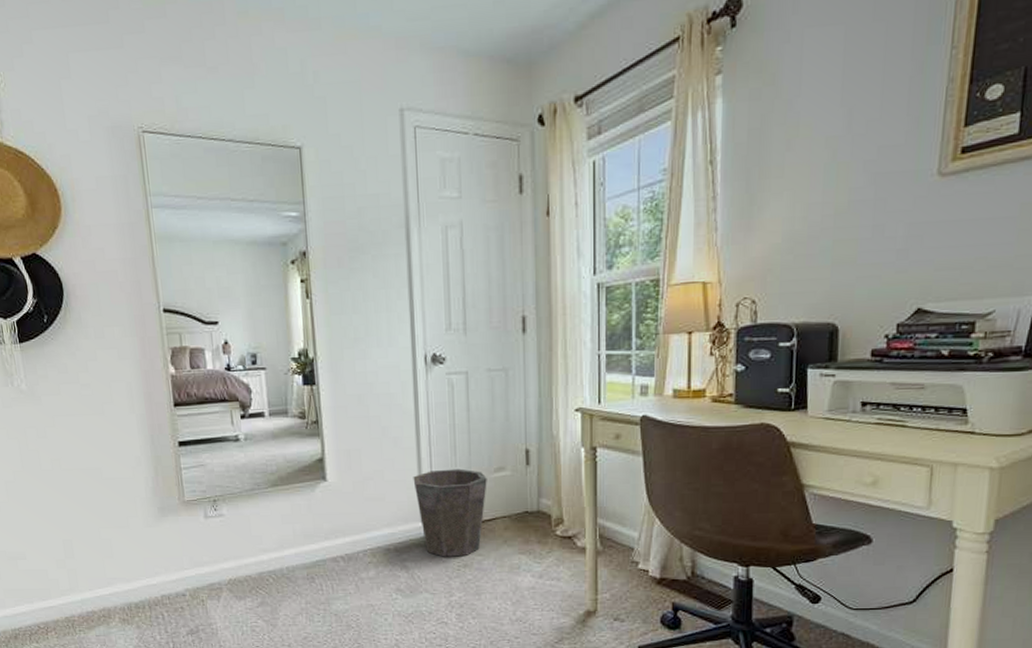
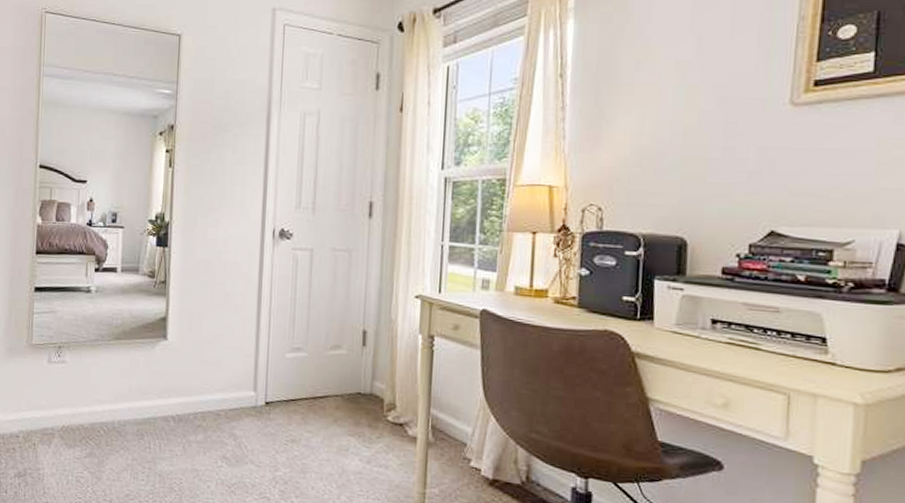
waste bin: present [413,468,487,557] -> none [250,341,323,431]

